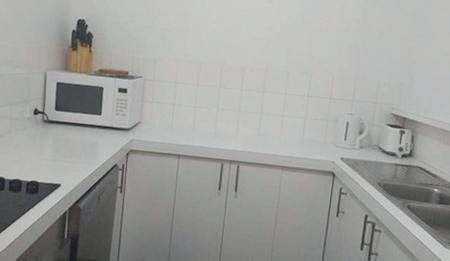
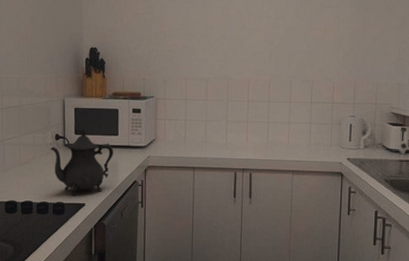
teapot: none [27,102,95,176] -> present [49,126,114,196]

